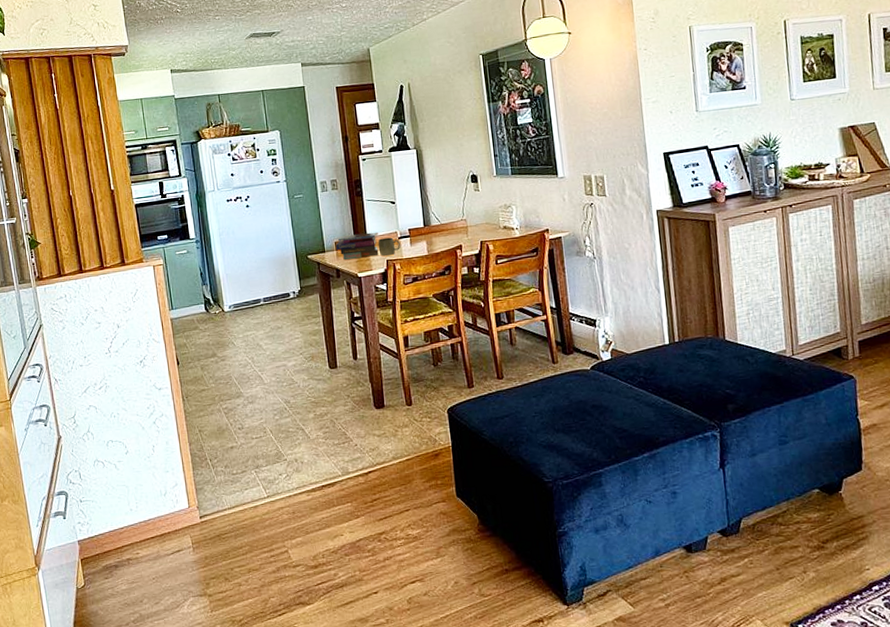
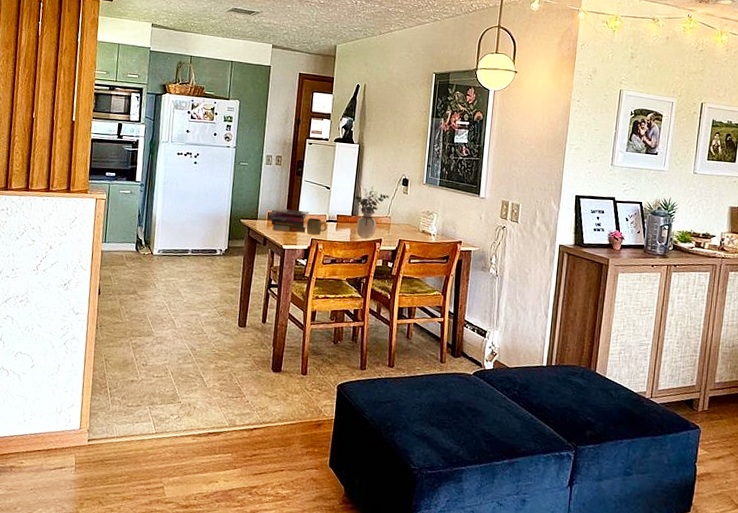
bouquet: none [424,190,460,249] -> present [356,186,389,239]

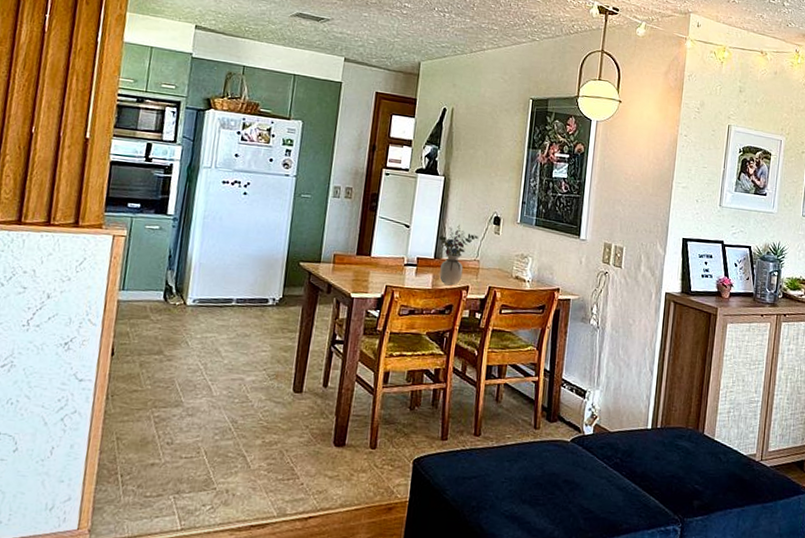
books: present [267,208,310,233] -> none [333,248,385,279]
mug: present [306,218,327,236] -> none [379,261,405,282]

